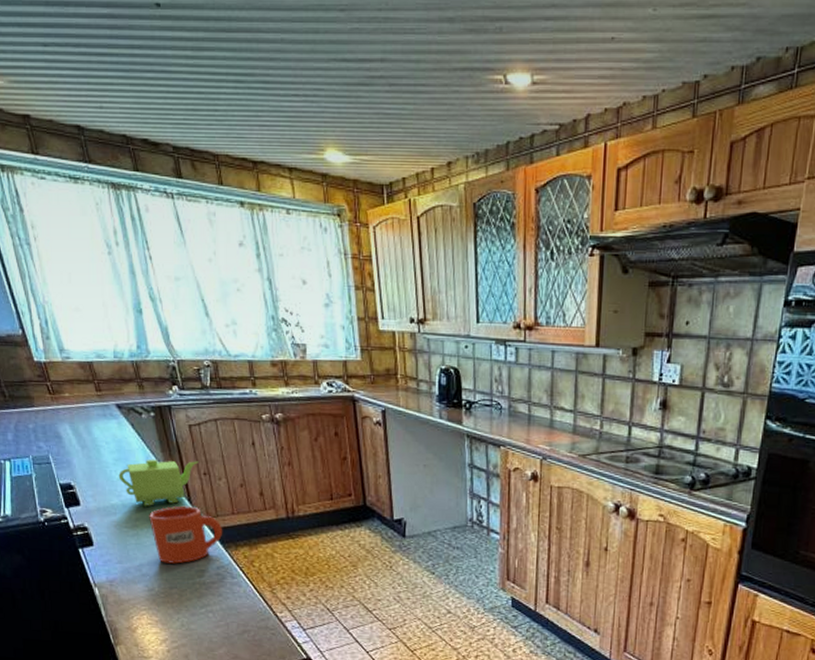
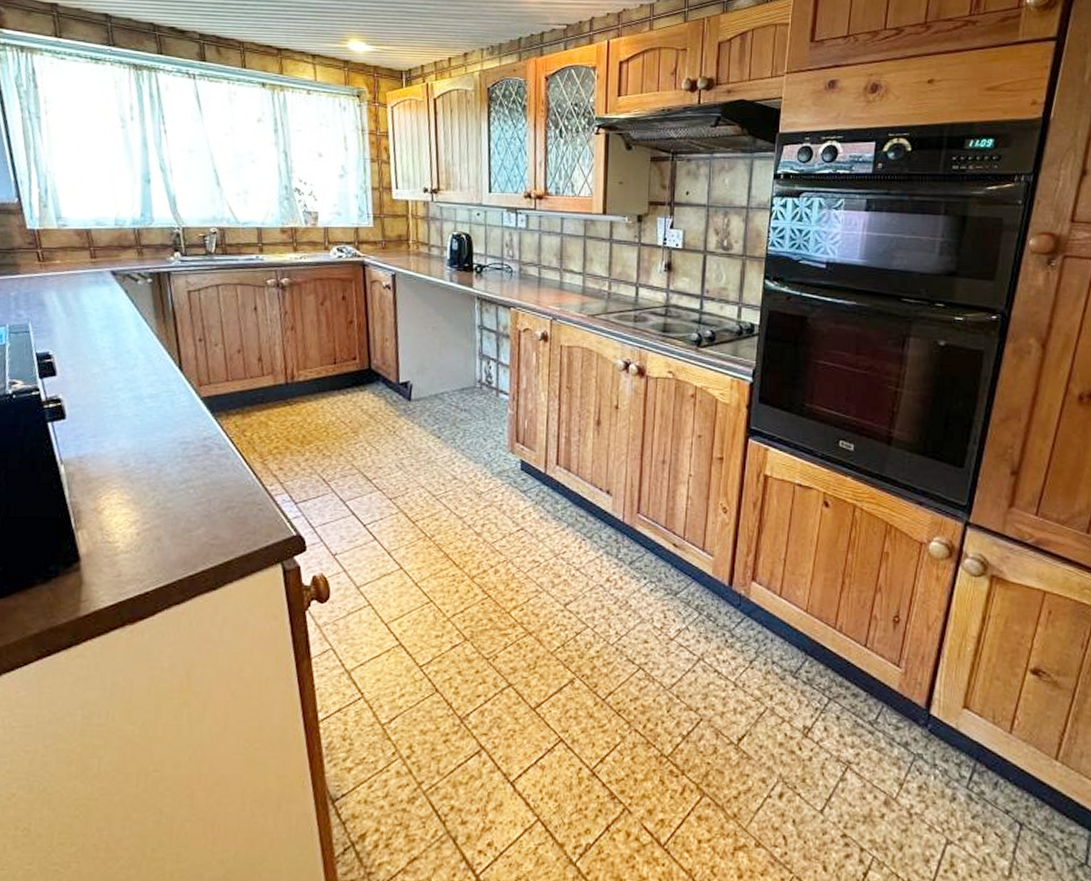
teapot: present [118,459,199,506] -> none [104,325,195,375]
mug: present [149,505,223,564] -> none [133,373,215,436]

